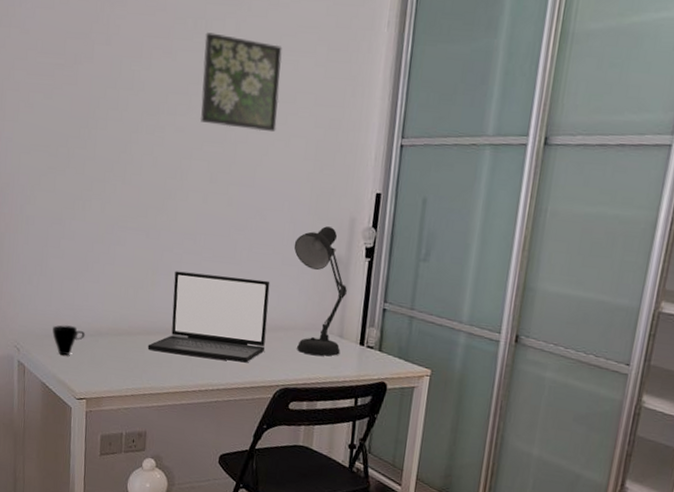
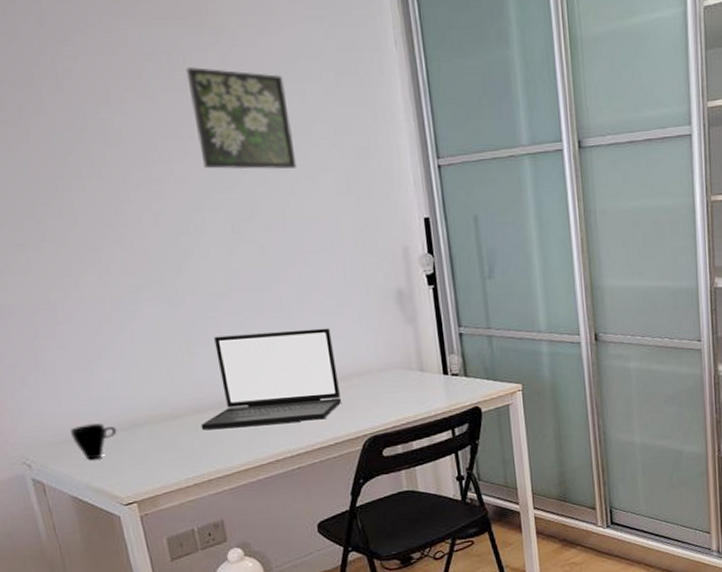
desk lamp: present [293,226,347,356] -> none [347,260,425,396]

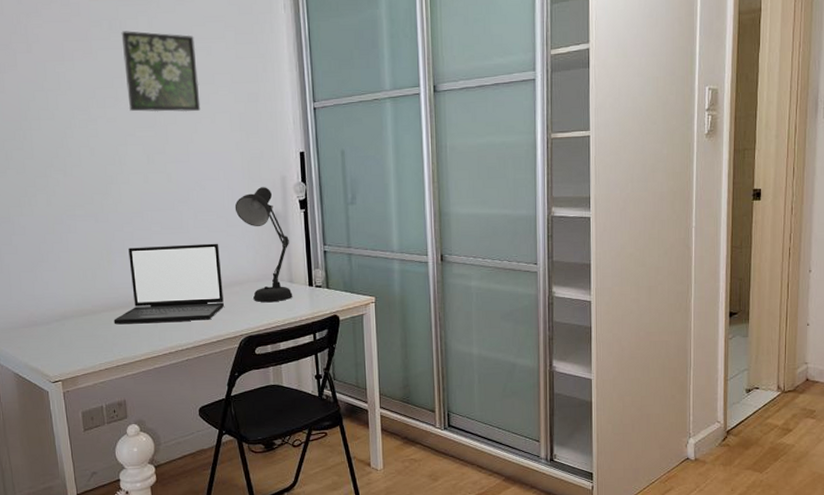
cup: present [70,423,117,460] -> none [17,315,51,344]
desk lamp: none [347,260,425,396] -> present [234,187,293,302]

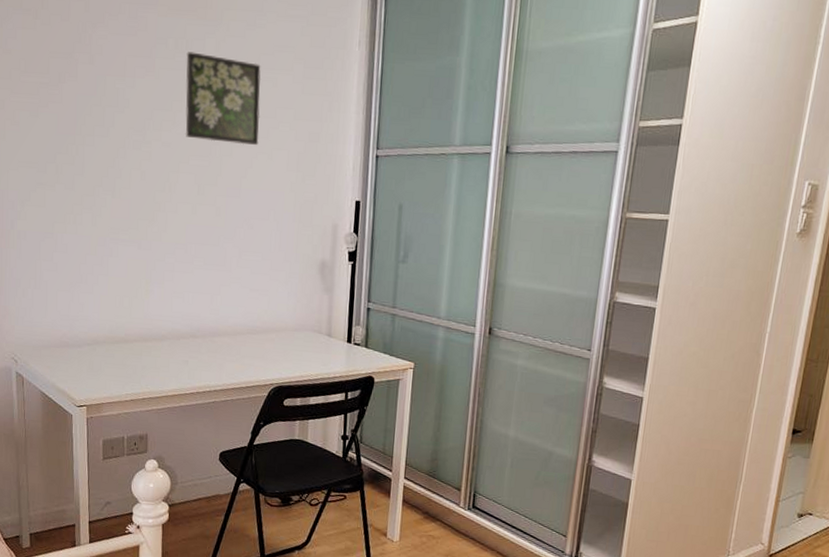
laptop: present [113,243,225,325] -> none [144,279,260,364]
desk lamp: present [234,187,293,302] -> none [281,233,333,355]

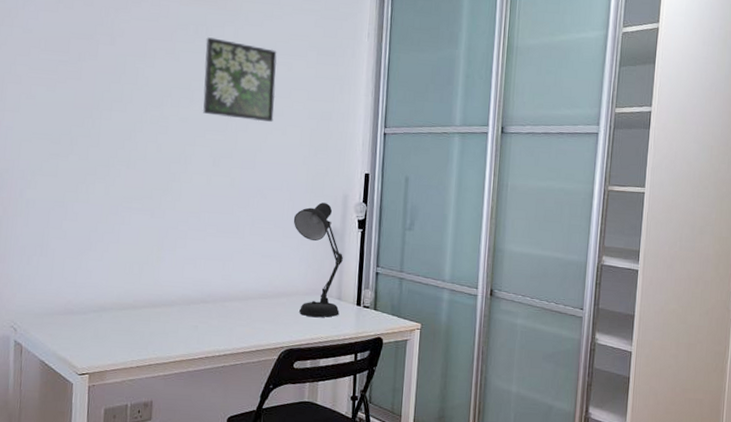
desk lamp: none [281,233,333,355] -> present [293,202,343,317]

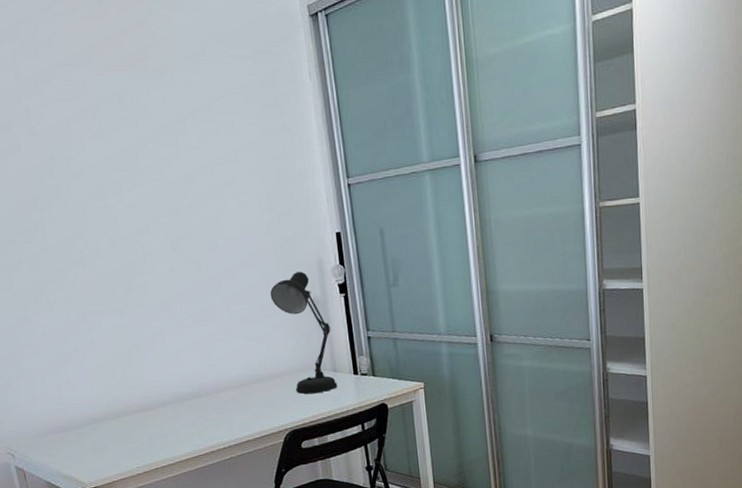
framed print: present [203,37,277,122] -> none [133,107,226,196]

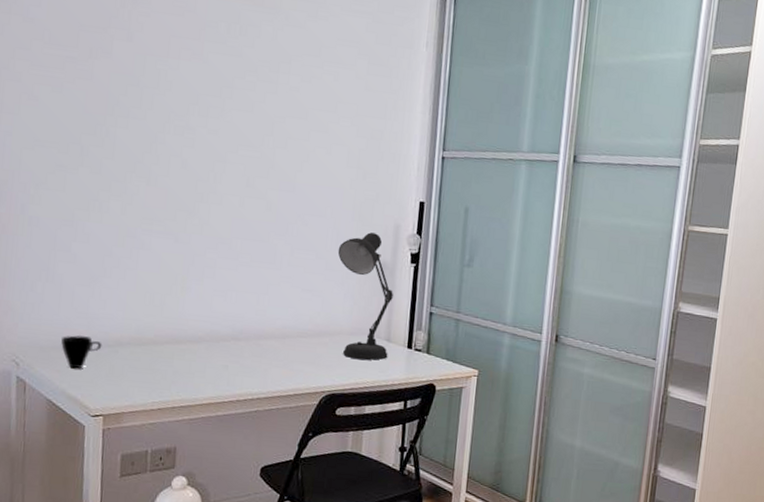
cup: none [44,419,82,451] -> present [61,335,103,369]

